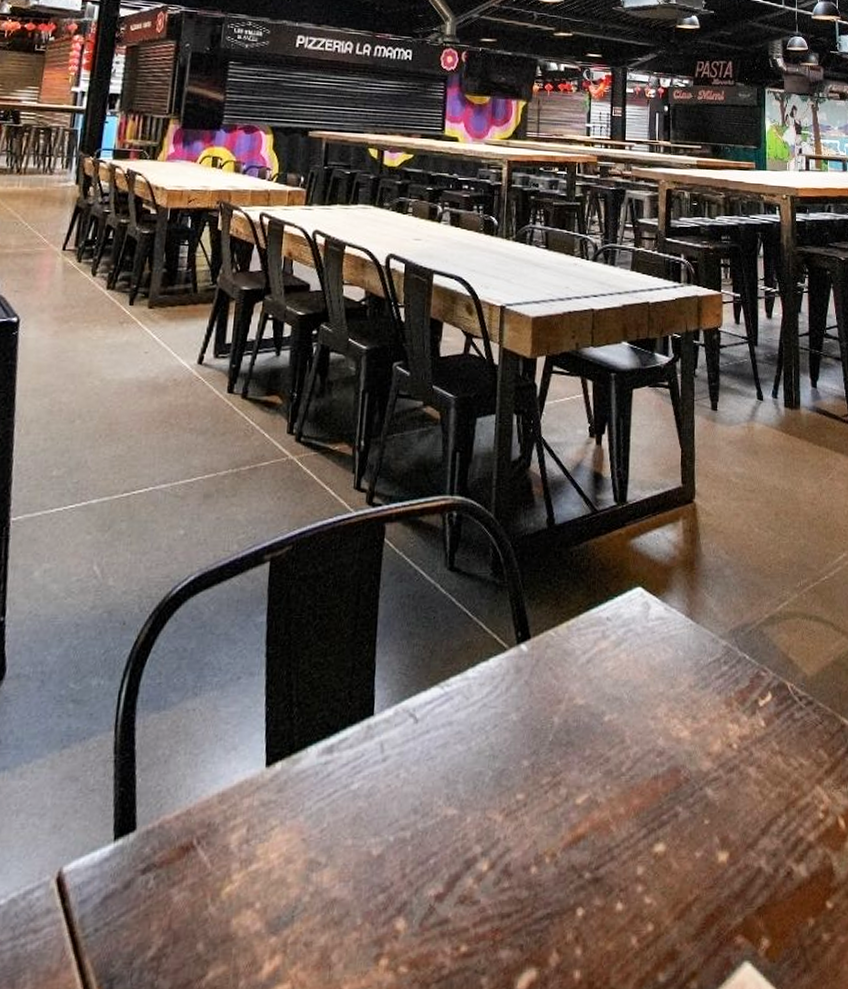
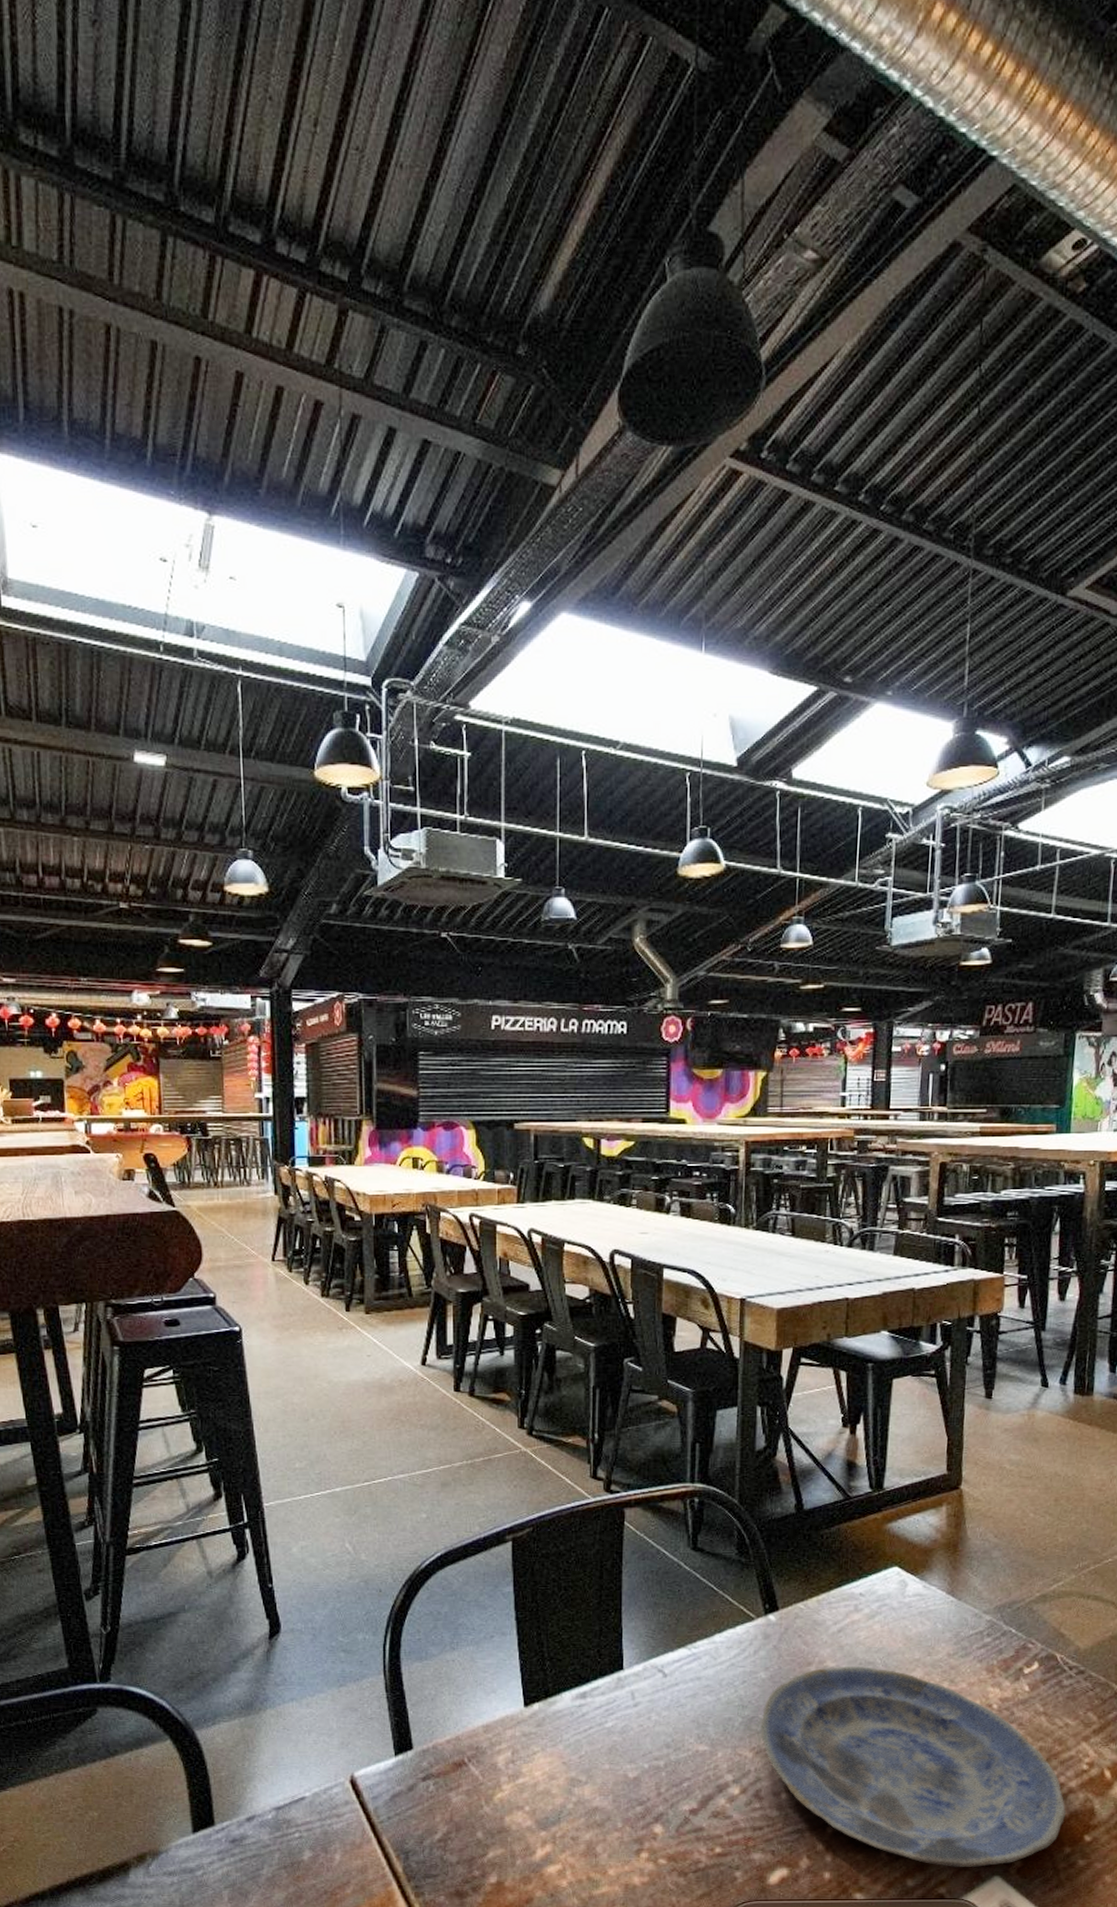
plate: none [510,703,807,953] -> present [760,1666,1066,1867]

